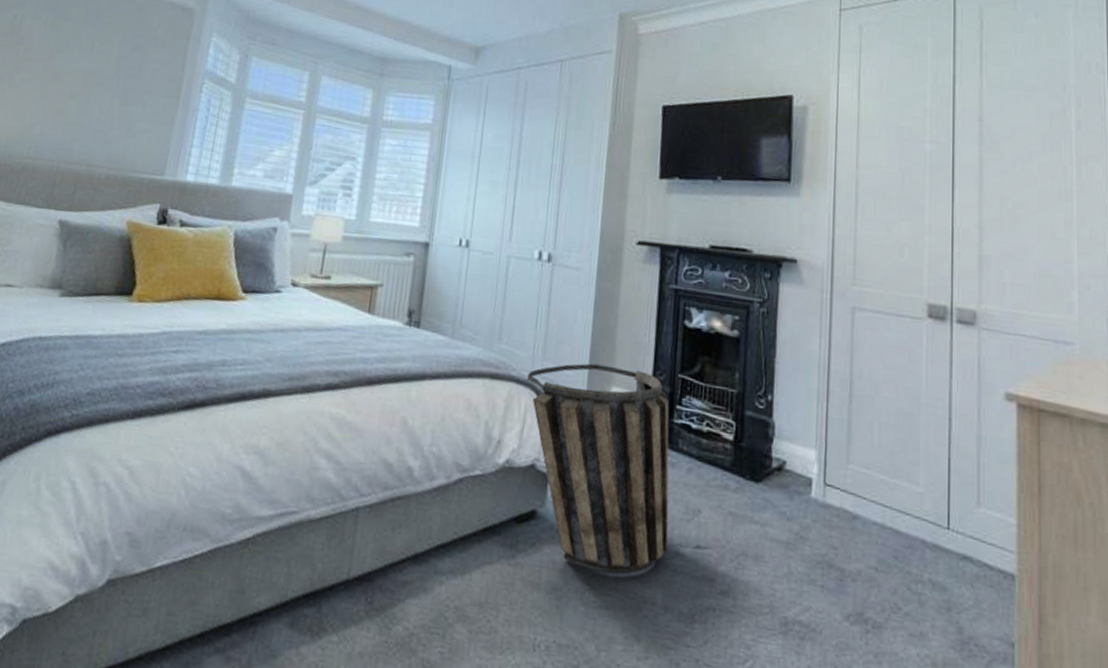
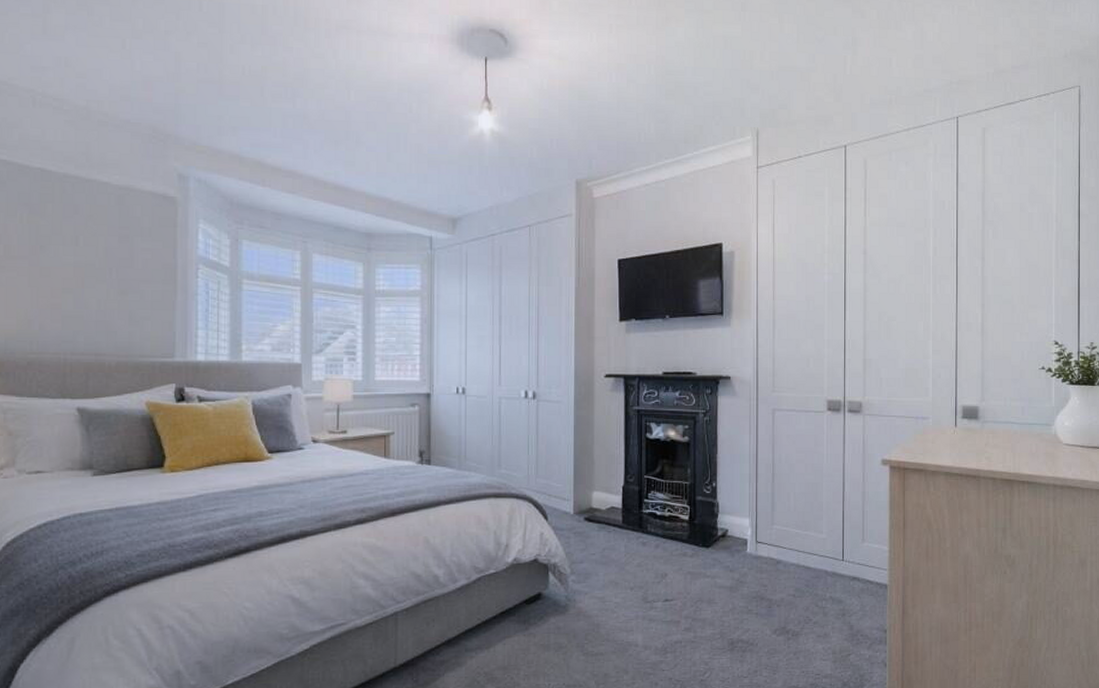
basket: present [527,363,670,575] -> none [525,476,645,630]

